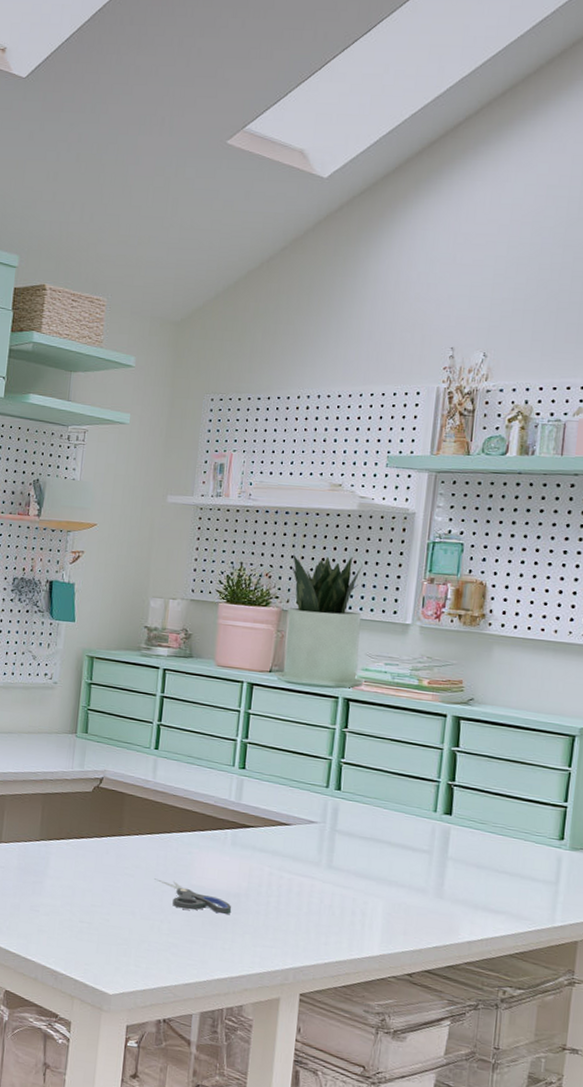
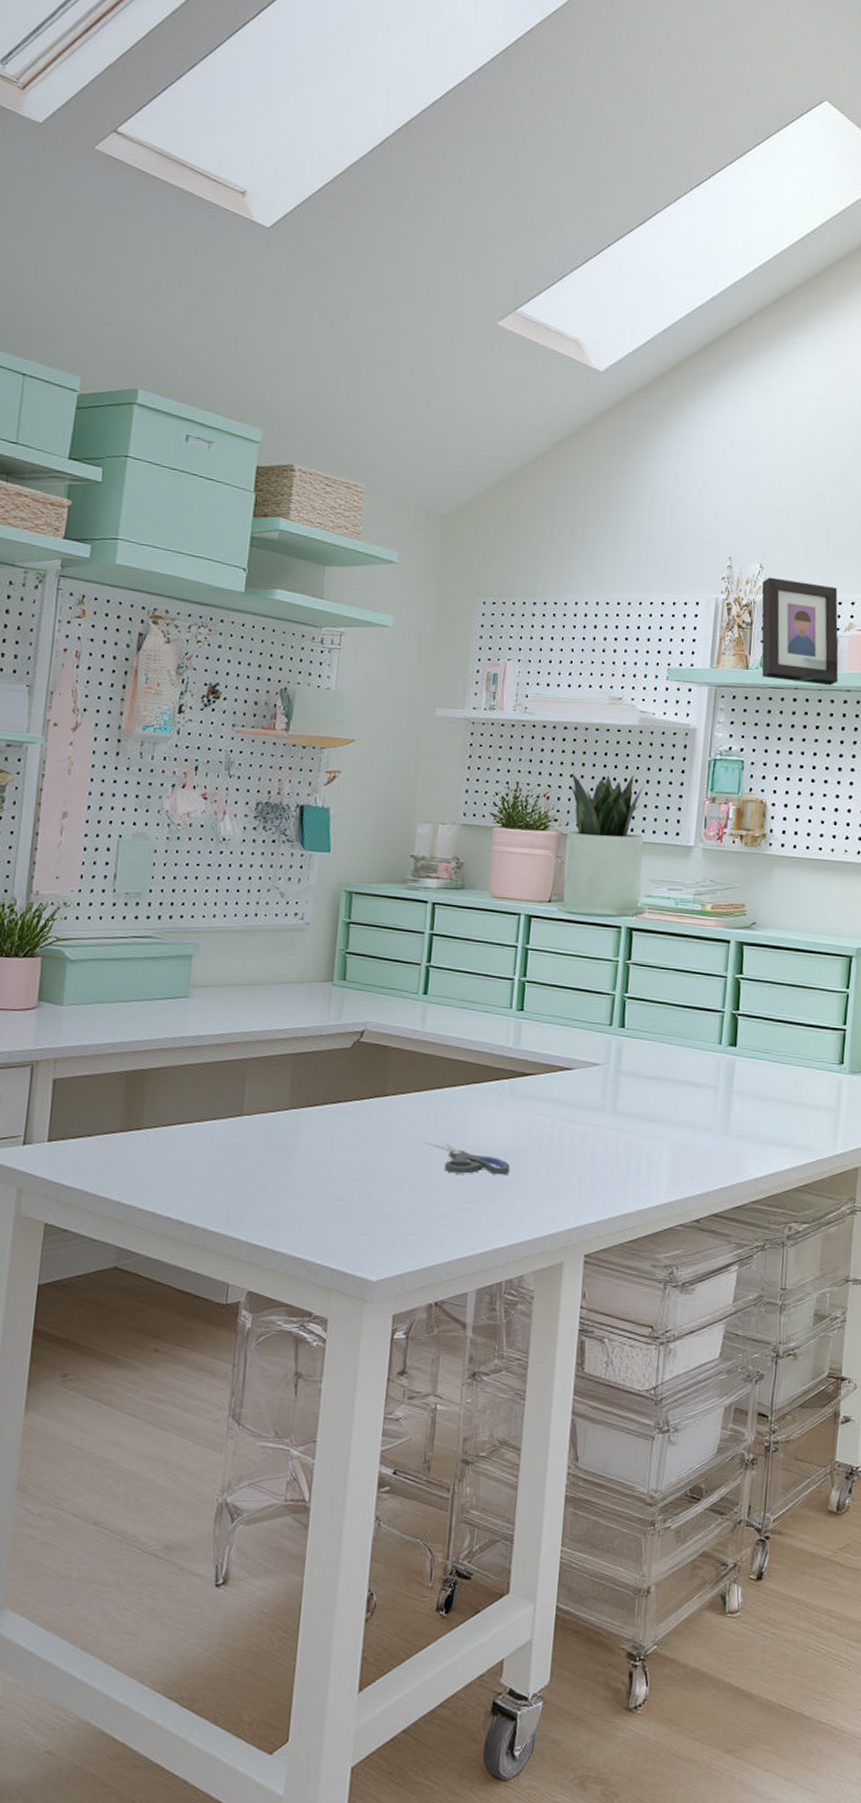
picture frame: none [483,365,566,471] -> present [761,577,839,686]

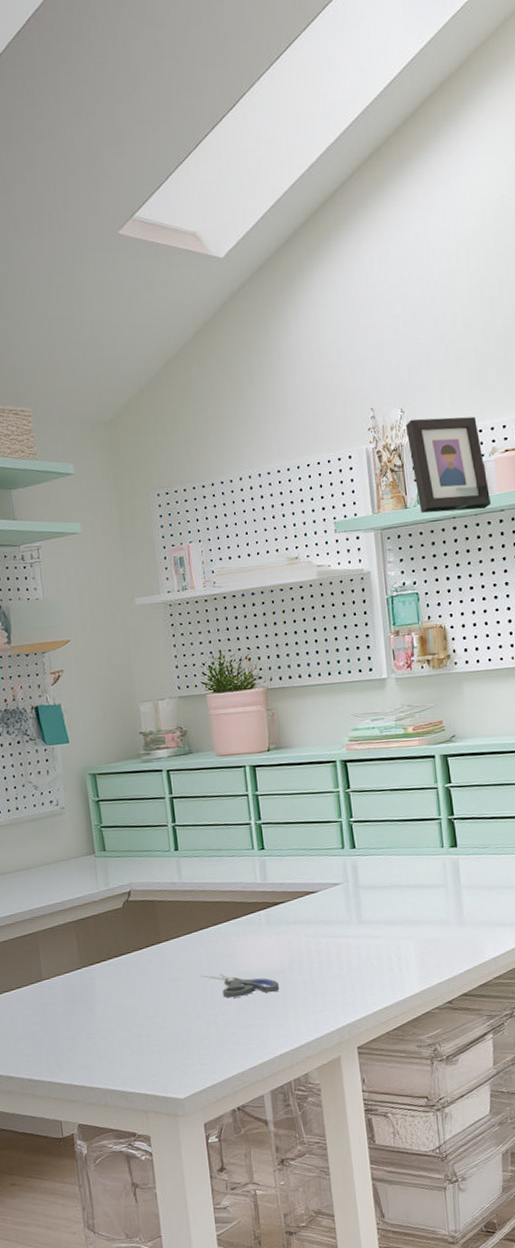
planter: present [554,773,649,918] -> none [267,624,357,759]

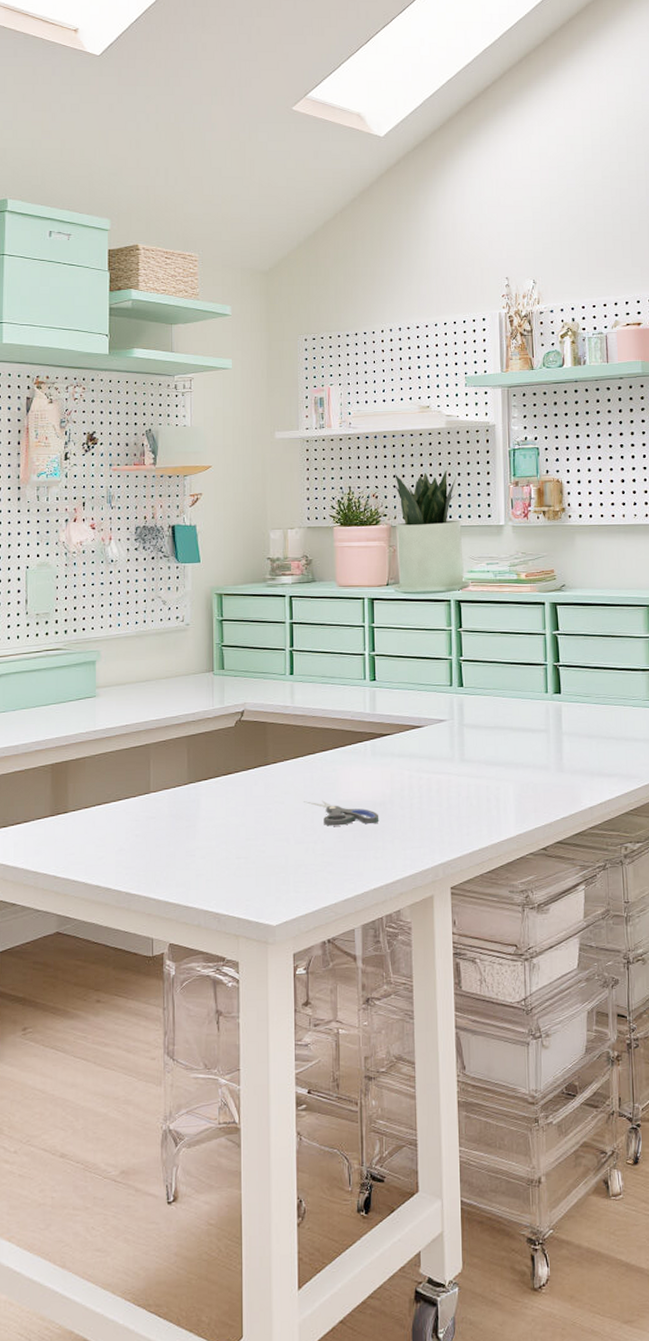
planter: none [267,624,357,759] -> present [391,469,472,595]
picture frame: present [405,416,492,514] -> none [536,290,612,376]

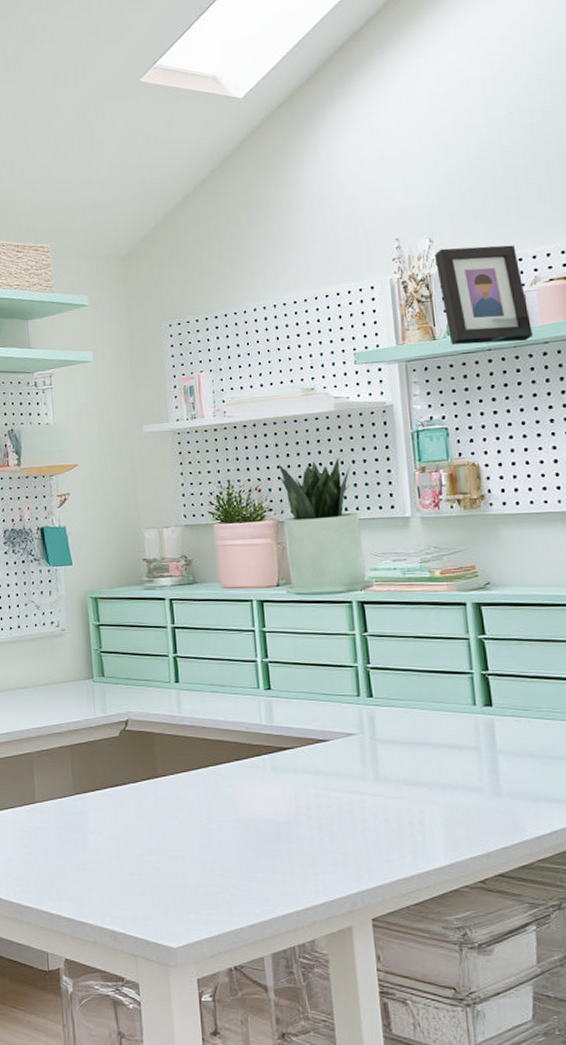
scissors: present [304,800,379,826] -> none [199,817,285,845]
picture frame: none [536,290,612,376] -> present [434,245,534,346]

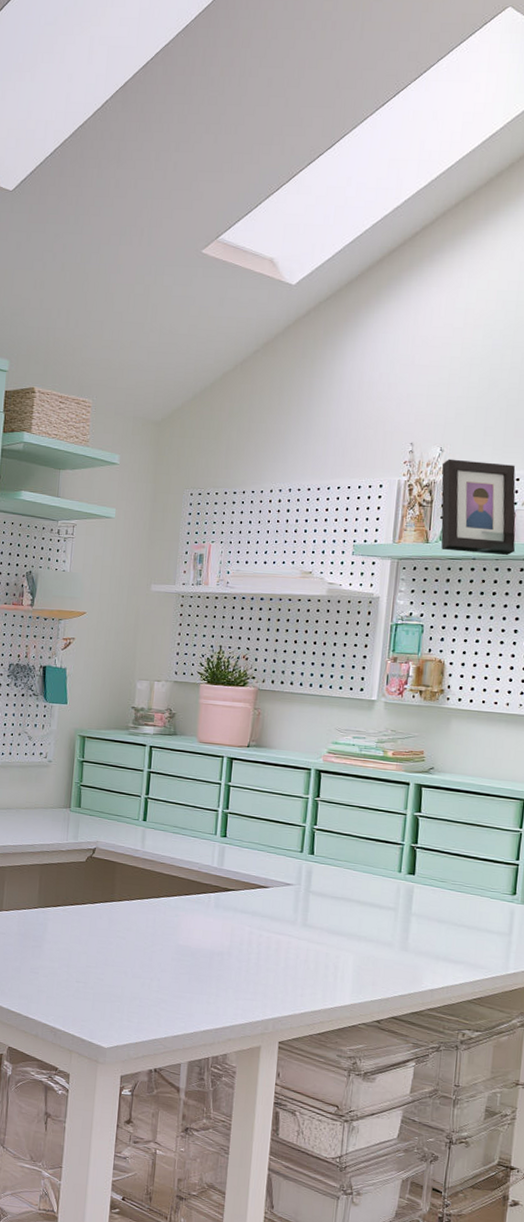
planter: present [279,457,377,596] -> none [252,637,336,762]

